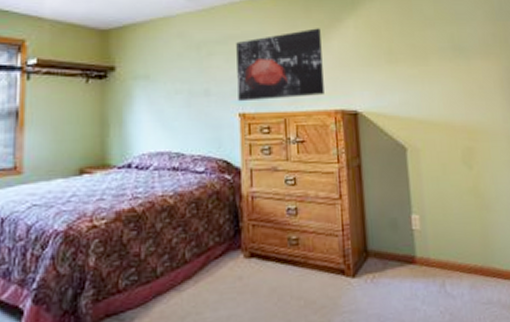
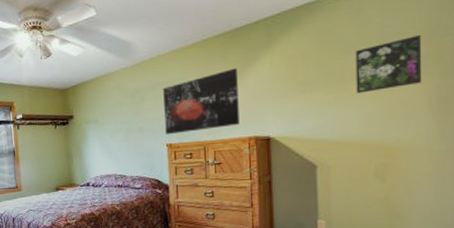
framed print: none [434,16,494,69] -> present [355,34,422,94]

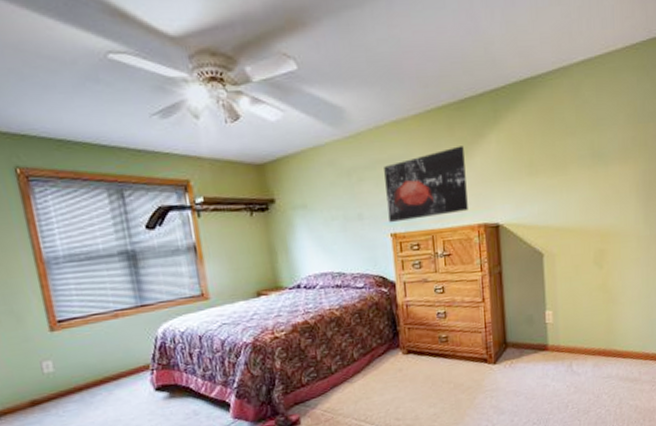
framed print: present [355,34,422,94] -> none [575,119,631,178]

